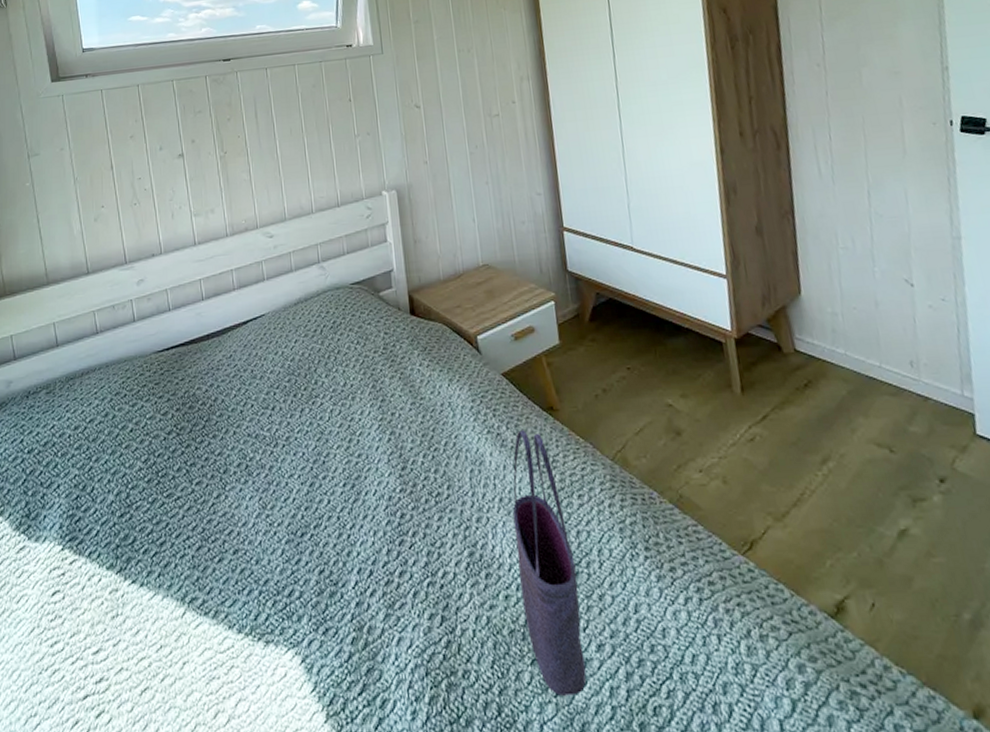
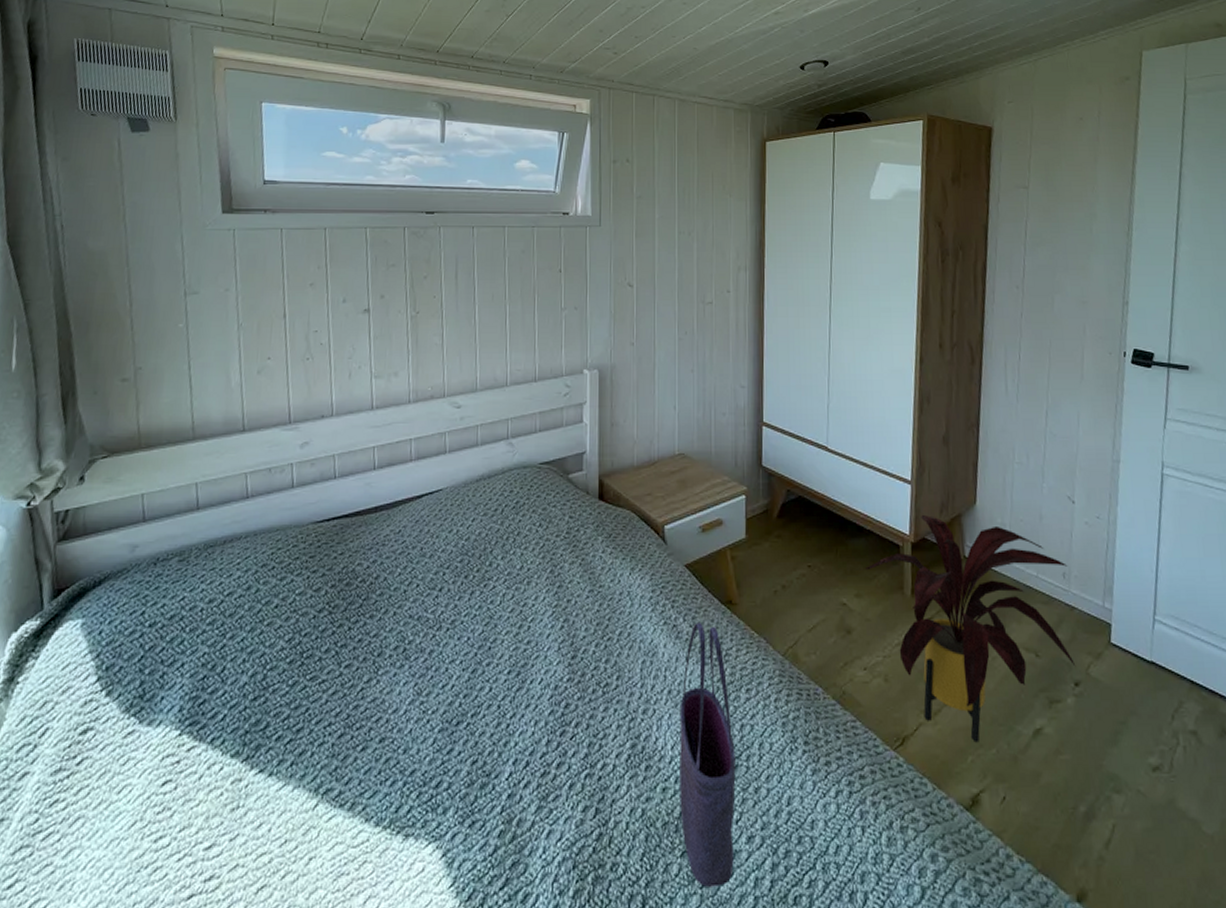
house plant: none [688,308,939,546] -> present [865,514,1076,743]

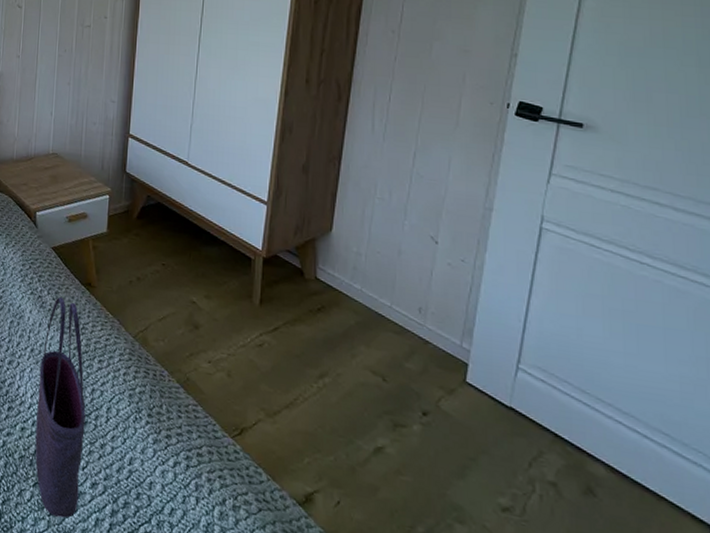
house plant: present [865,514,1076,743] -> none [216,233,426,448]

